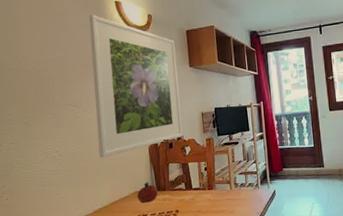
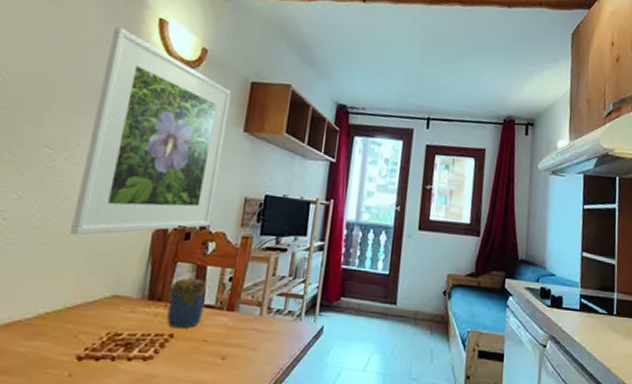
fruit: present [137,182,158,203] -> none [114,283,149,316]
jar: none [168,172,194,207] -> present [164,278,207,329]

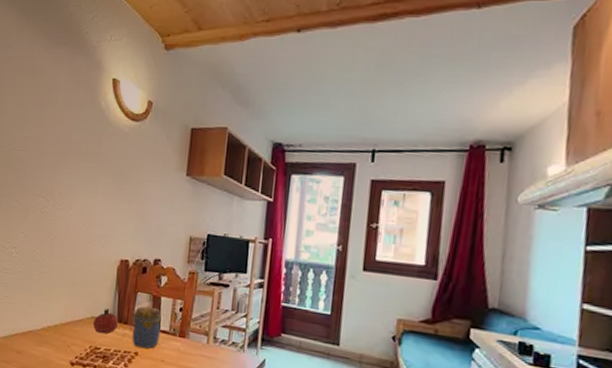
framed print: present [71,27,231,236] -> none [60,91,174,267]
fruit: none [114,283,149,316] -> present [93,308,118,334]

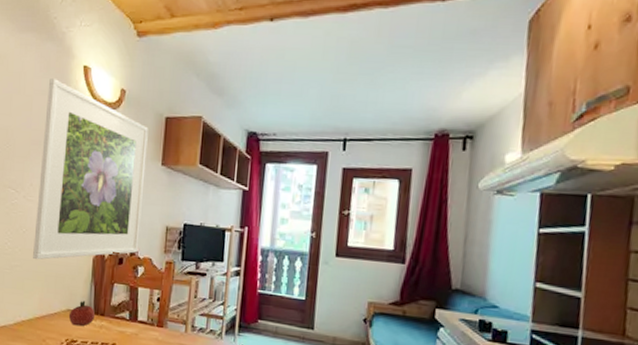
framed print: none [60,91,174,267] -> present [33,79,148,260]
jar: present [130,306,162,349] -> none [107,297,139,340]

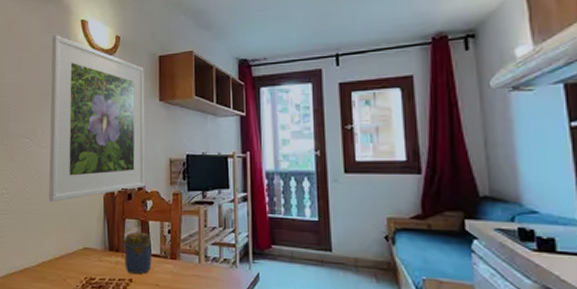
fruit: present [69,300,95,326] -> none [86,238,110,264]
jar: none [107,297,139,340] -> present [122,232,152,275]

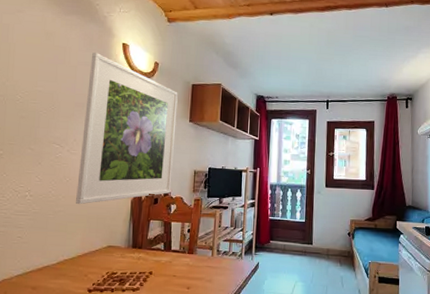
jar: present [122,232,152,275] -> none [144,231,172,268]

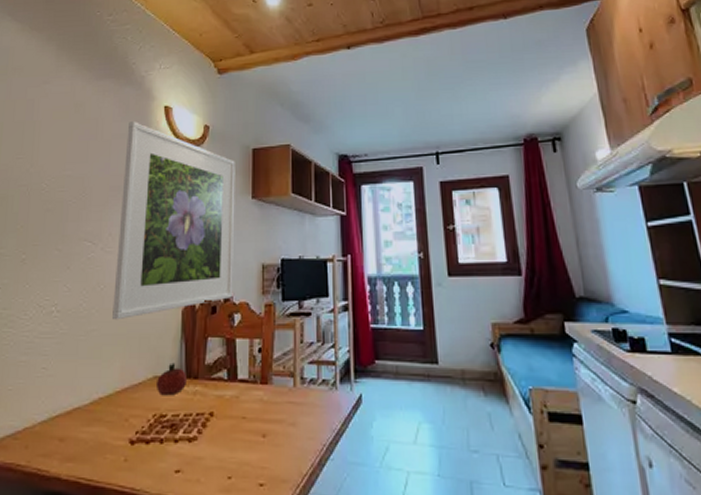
fruit: none [110,237,133,260] -> present [157,362,186,396]

